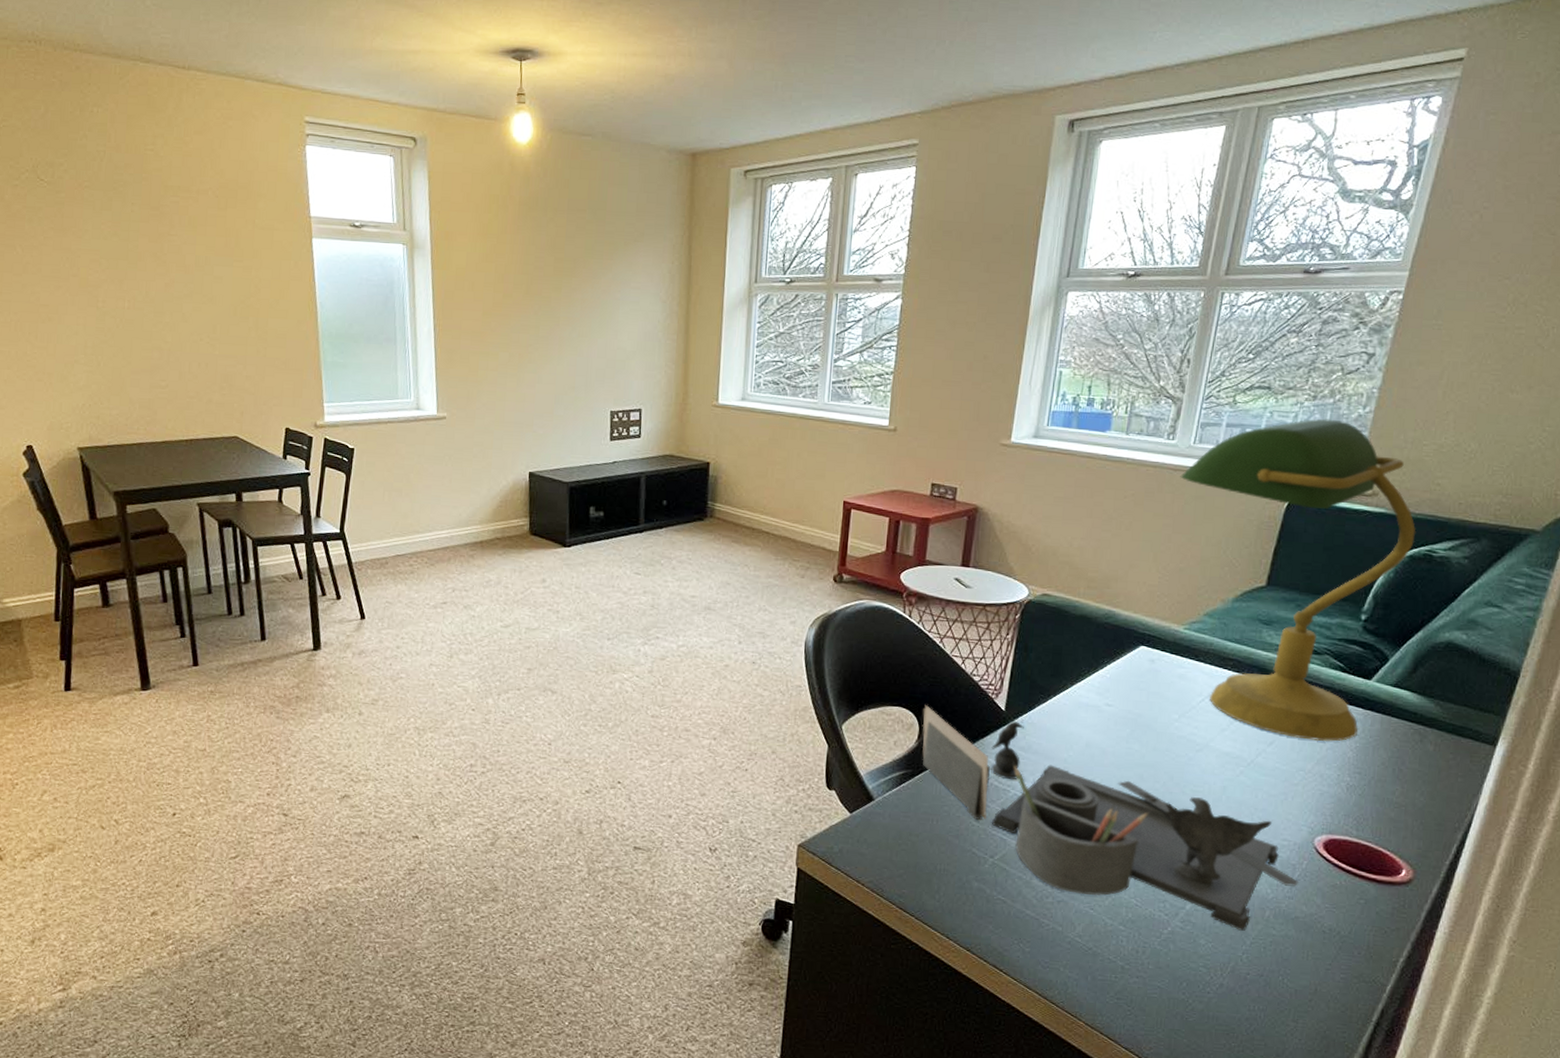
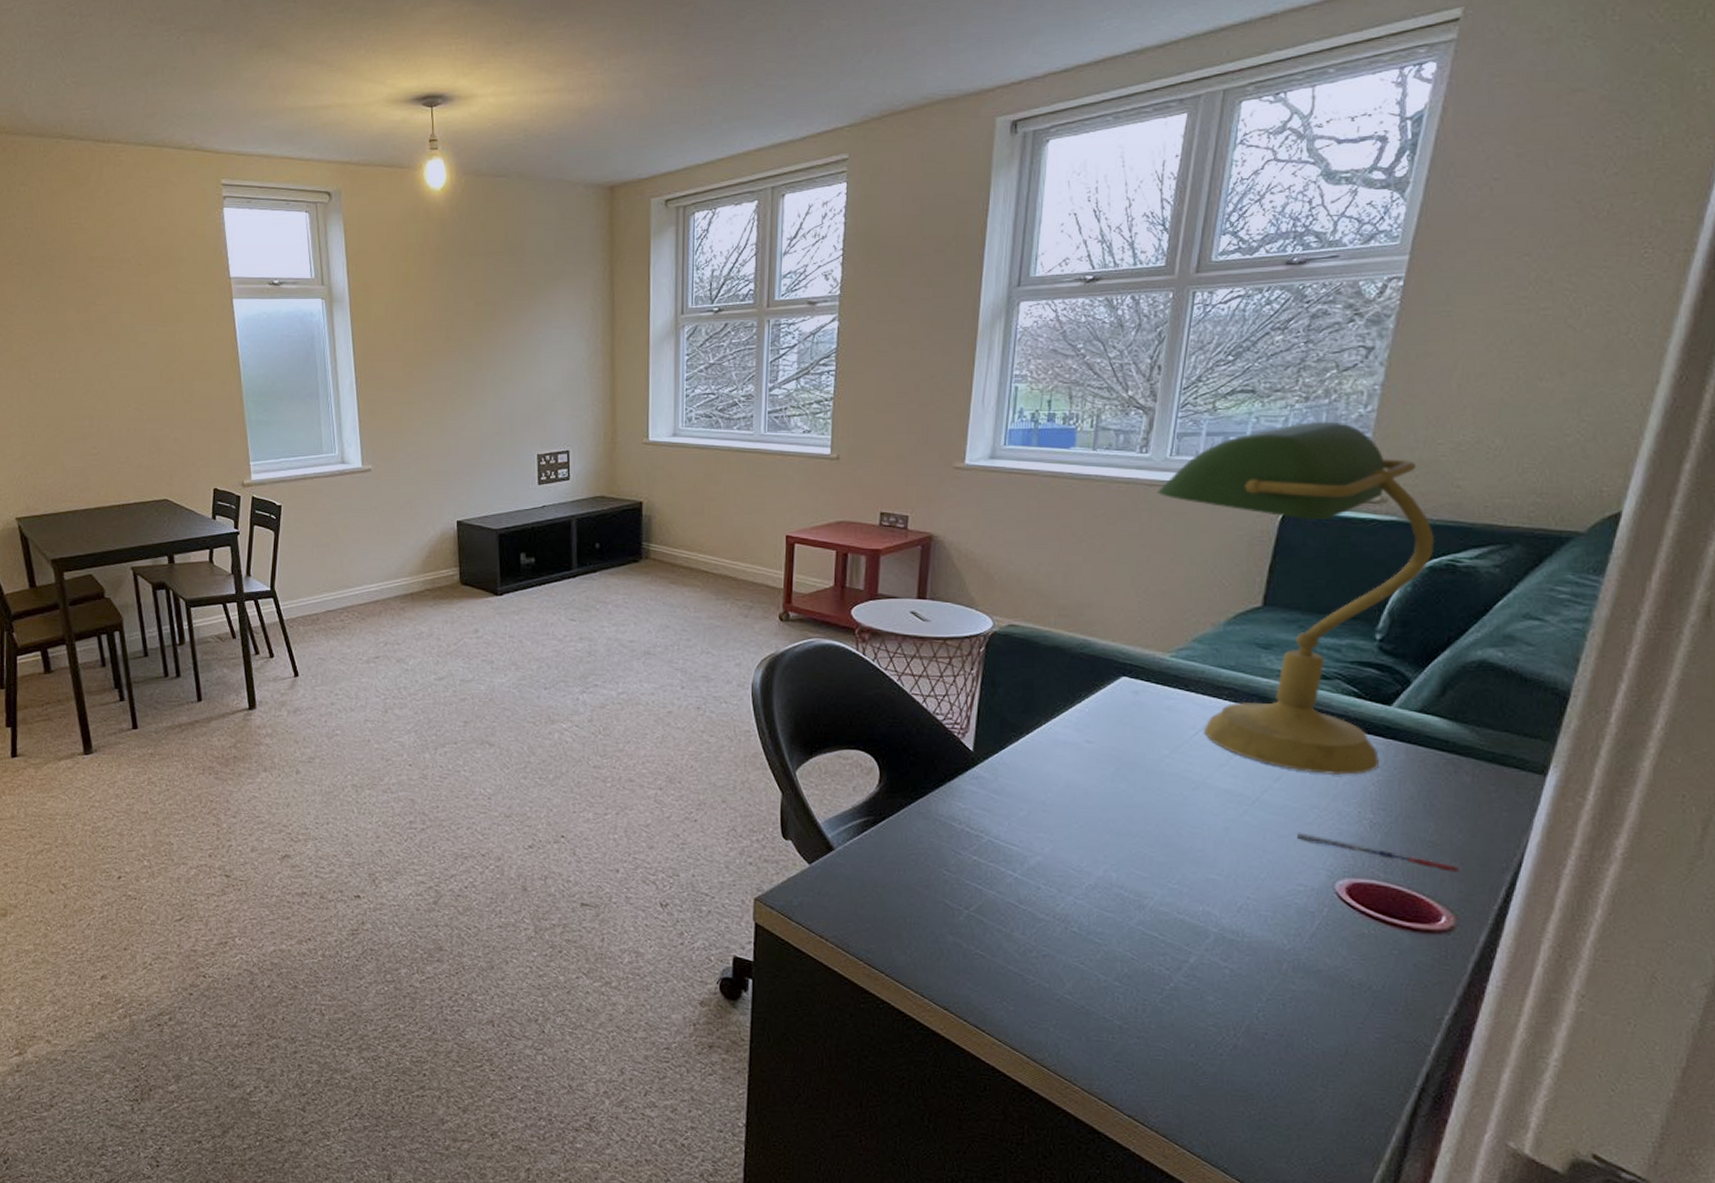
desk organizer: present [922,705,1298,931] -> none [883,747,1319,986]
pen: none [1285,793,1420,832] -> present [1297,833,1460,874]

